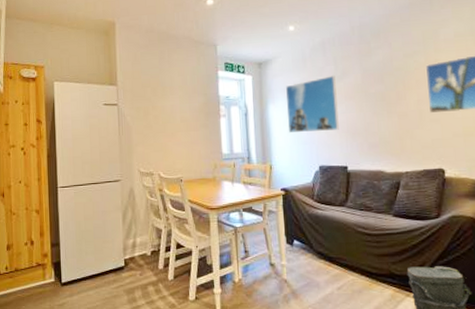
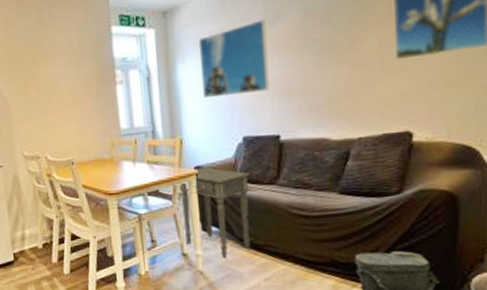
side table: none [269,189,326,268] -> present [180,167,251,258]

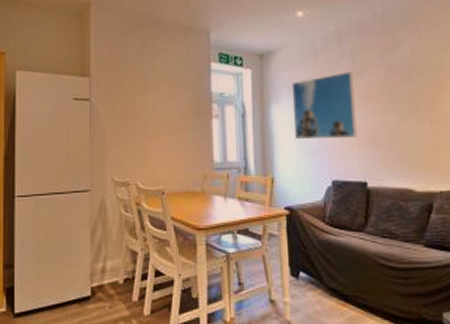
side table: present [180,167,251,258] -> none [270,209,339,308]

